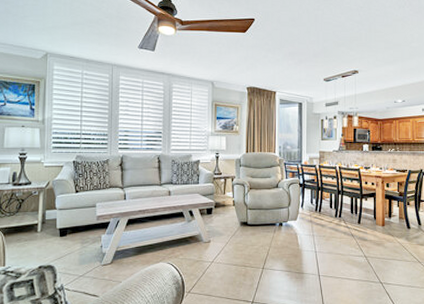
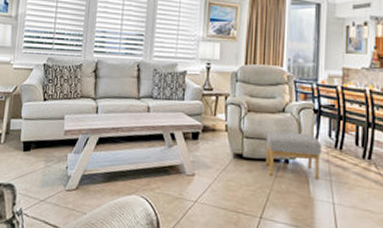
footstool: none [264,202,306,236] -> present [265,130,321,180]

